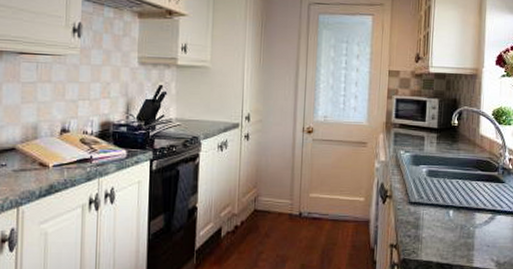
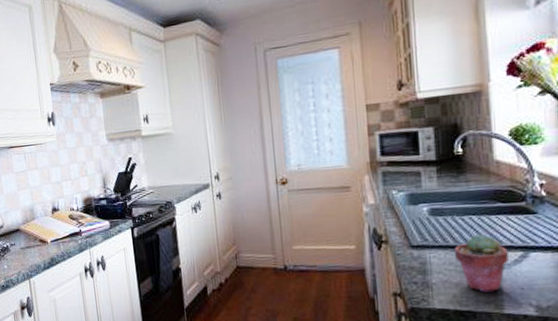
potted succulent: none [442,196,481,248] -> present [453,233,508,292]

